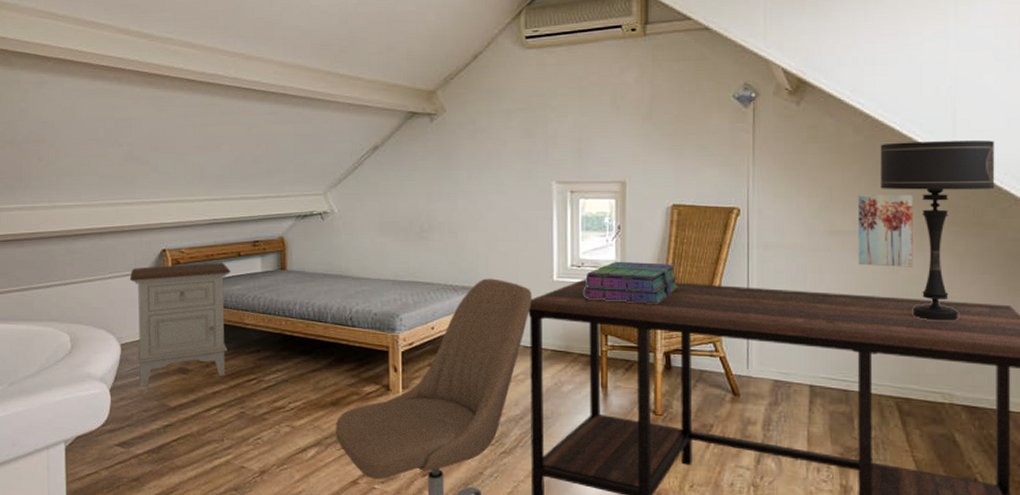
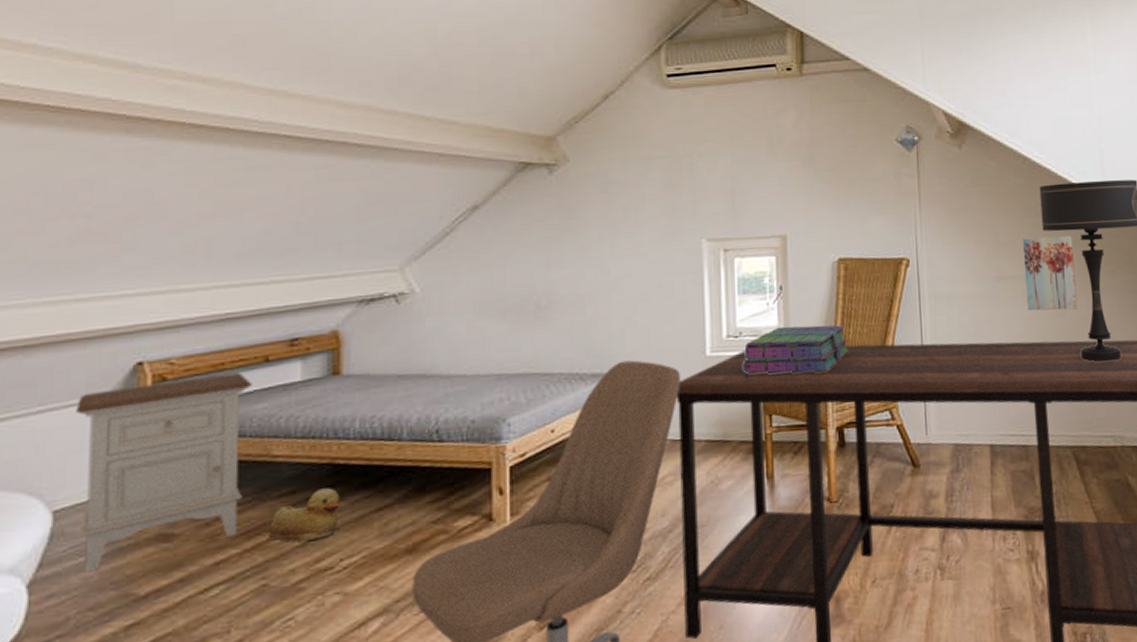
rubber duck: none [244,351,288,386] -> present [268,488,340,542]

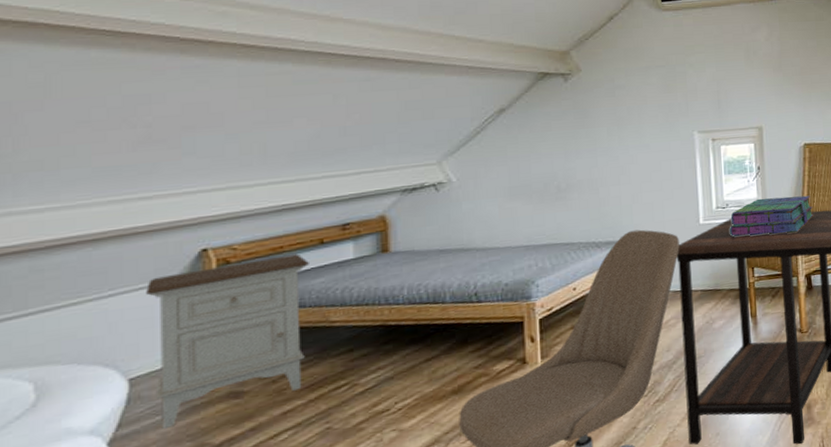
rubber duck: present [268,488,340,542] -> none [329,345,393,392]

